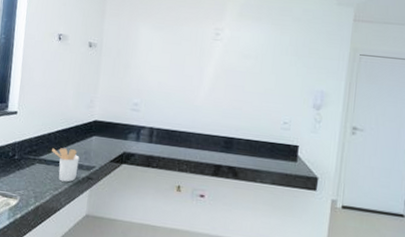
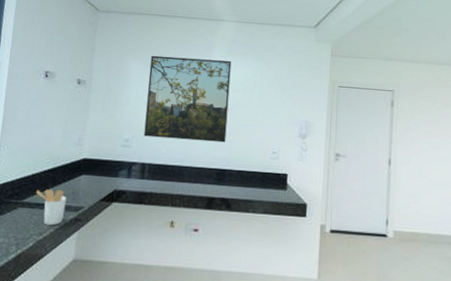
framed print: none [152,19,244,111] -> present [143,55,232,143]

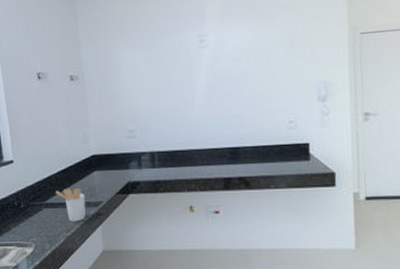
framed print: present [143,55,232,143] -> none [139,26,235,125]

